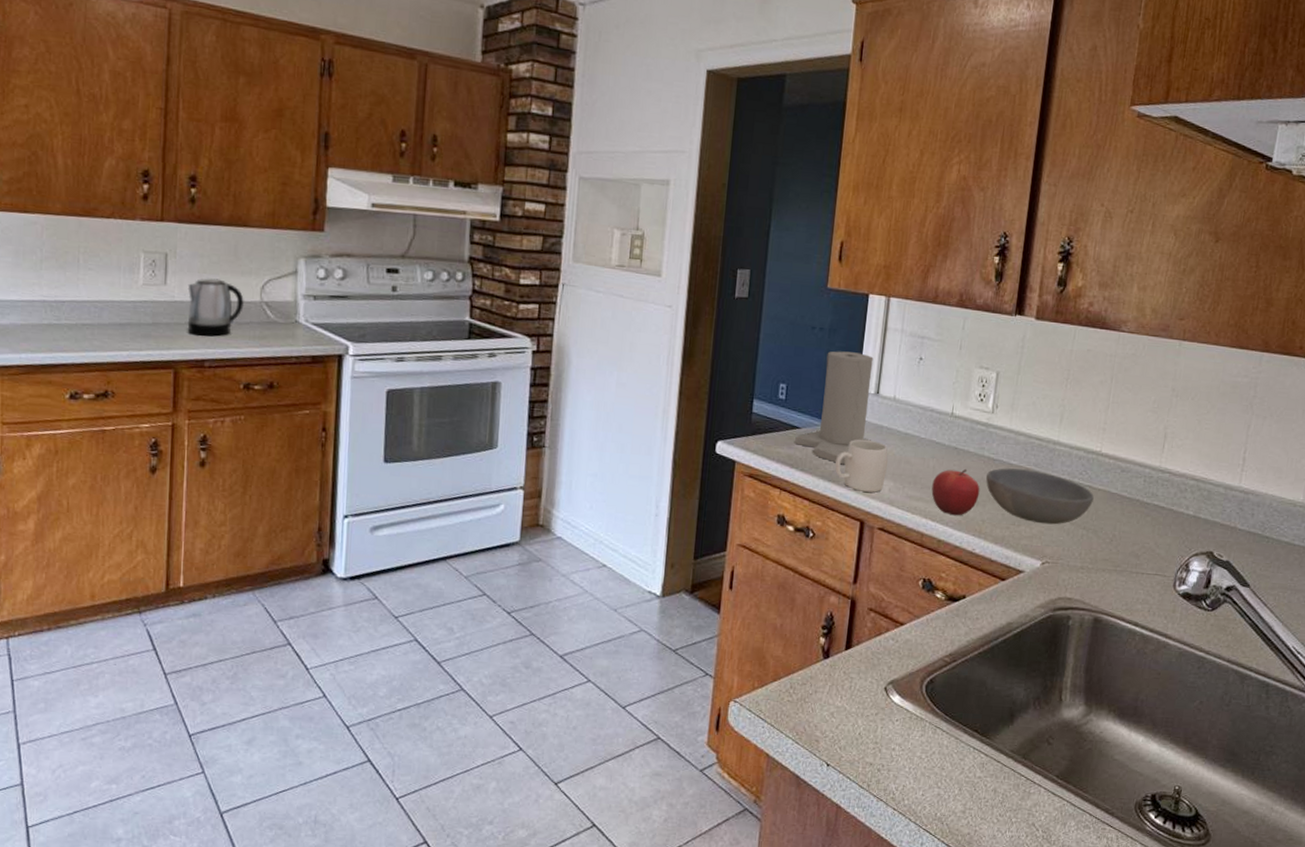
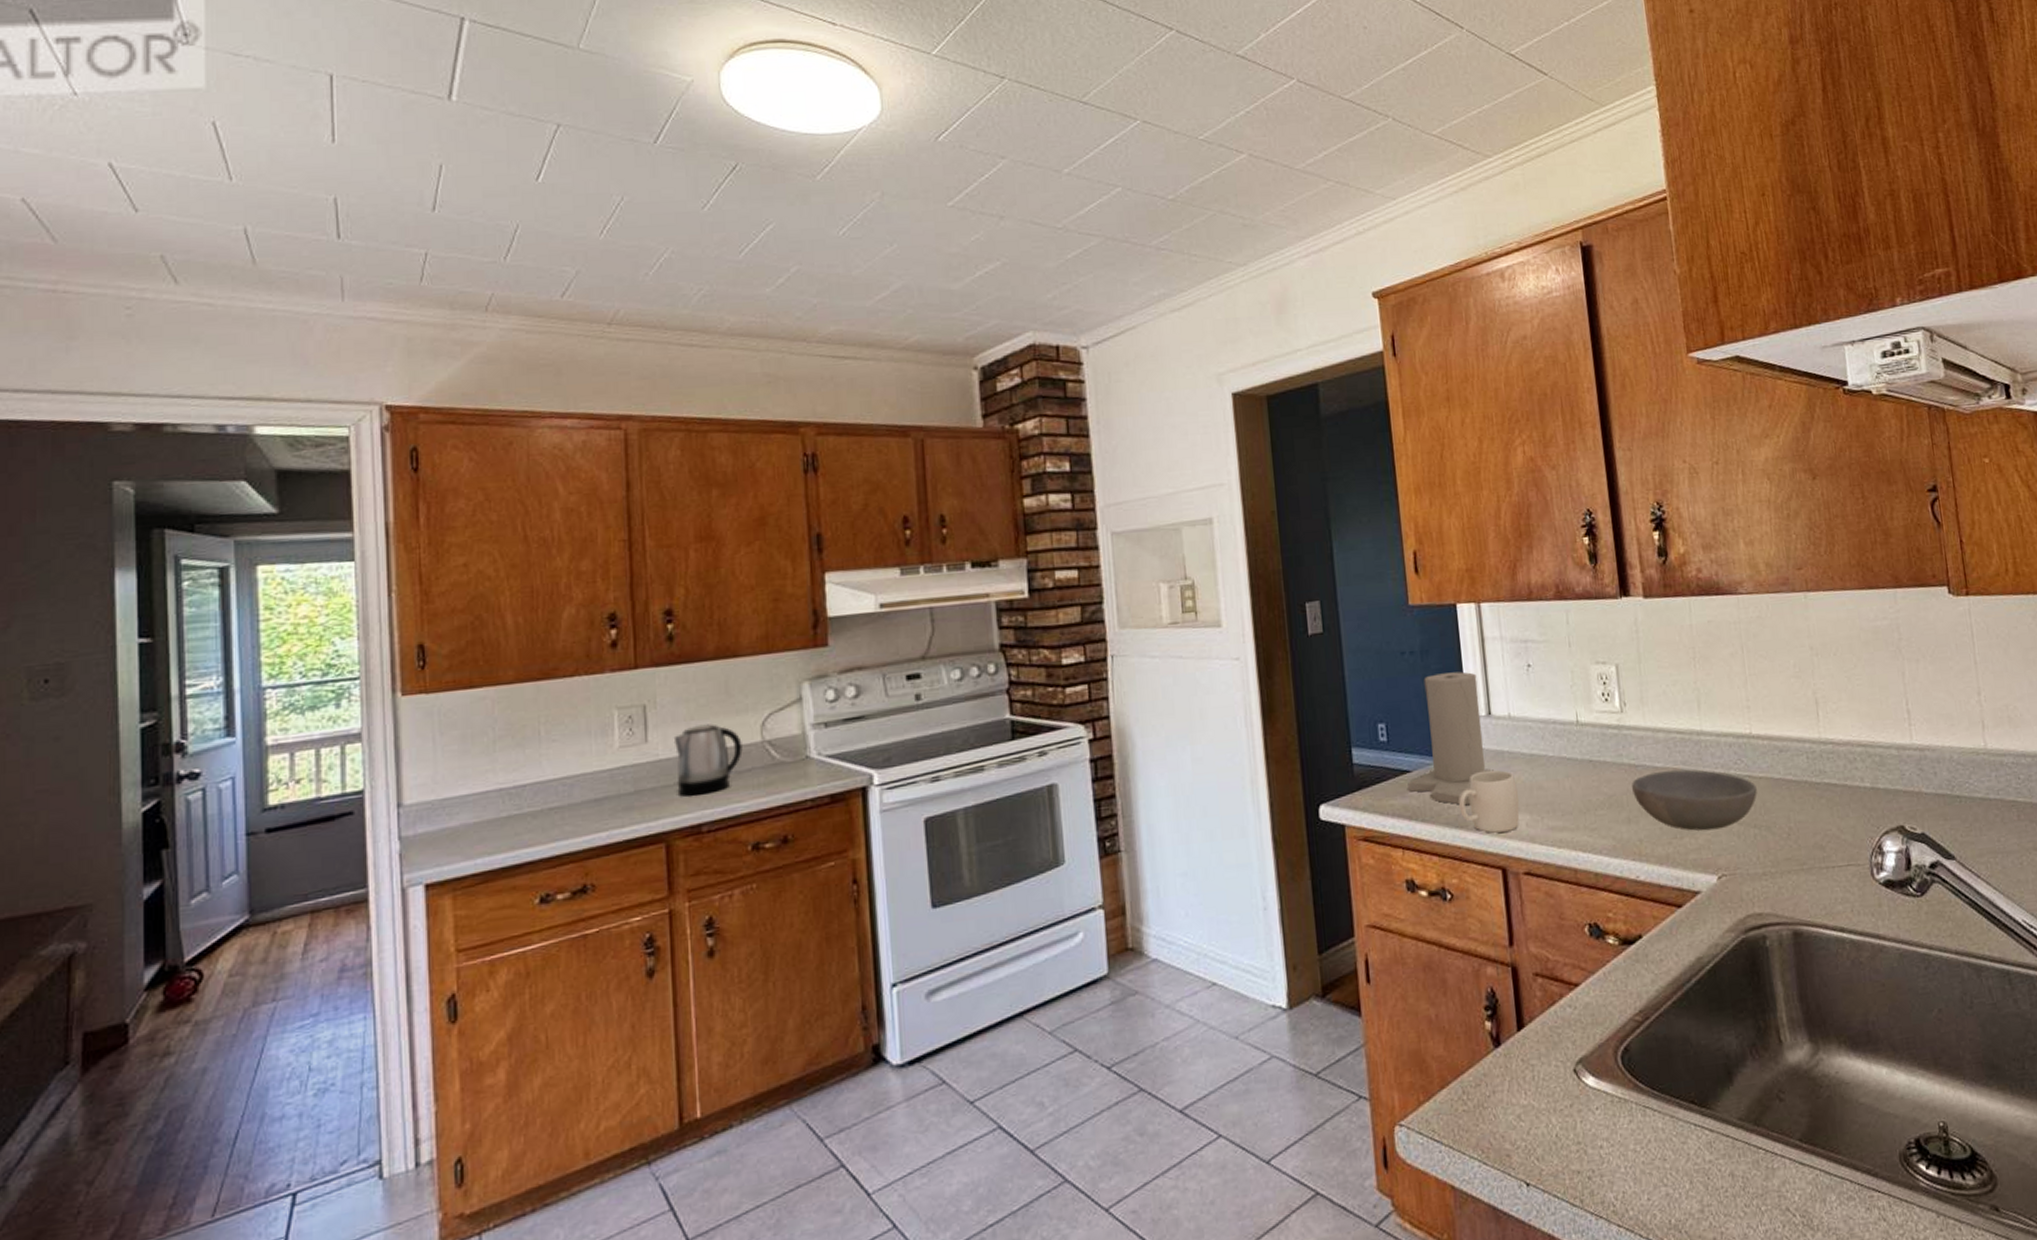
fruit: present [931,468,980,516] -> none [1573,782,1629,841]

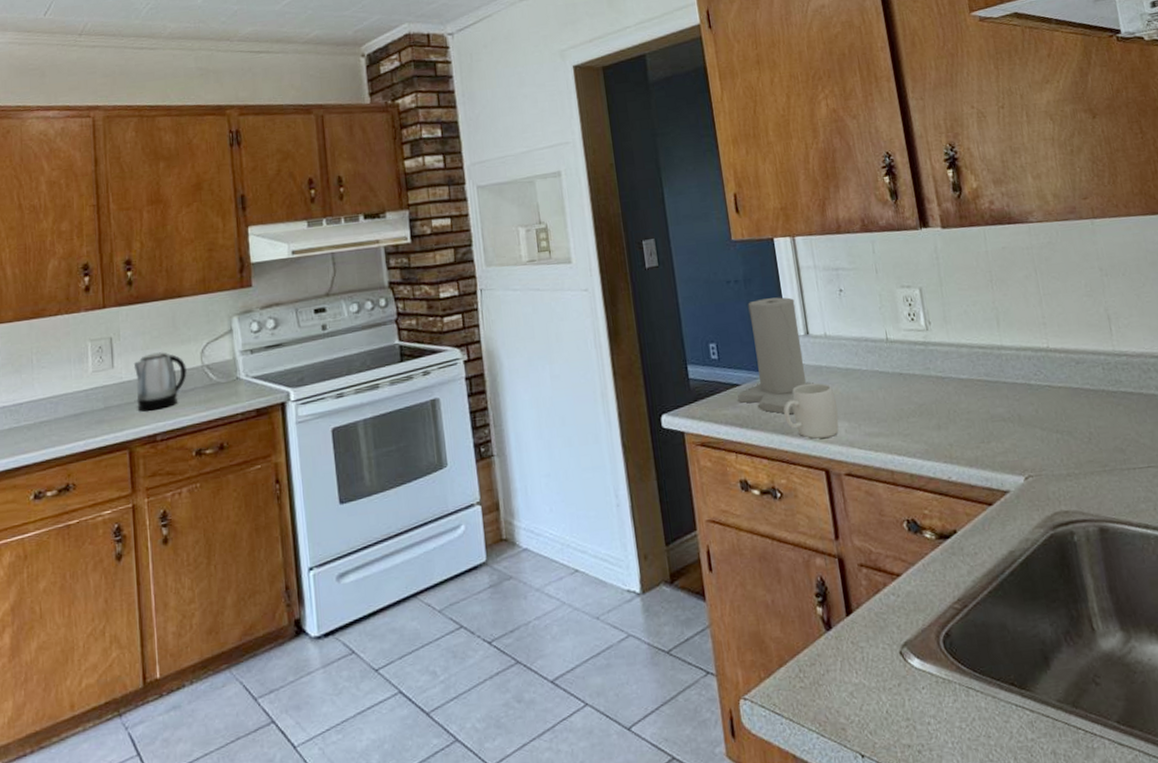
bowl: present [1632,770,1757,831] -> none [940,381,1058,436]

